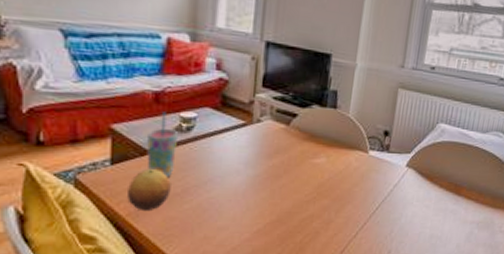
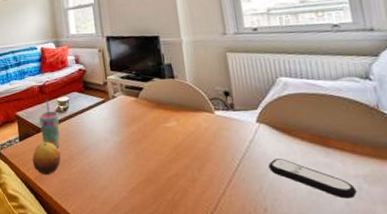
remote control: none [404,204,469,242] -> present [268,158,357,199]

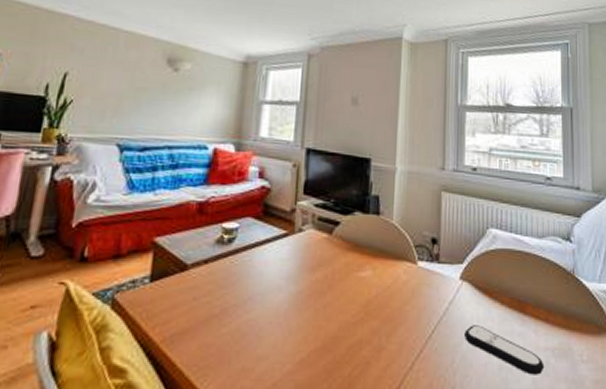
fruit: present [32,142,61,176] -> none [163,287,210,337]
cup: present [39,99,61,148] -> none [186,223,219,296]

